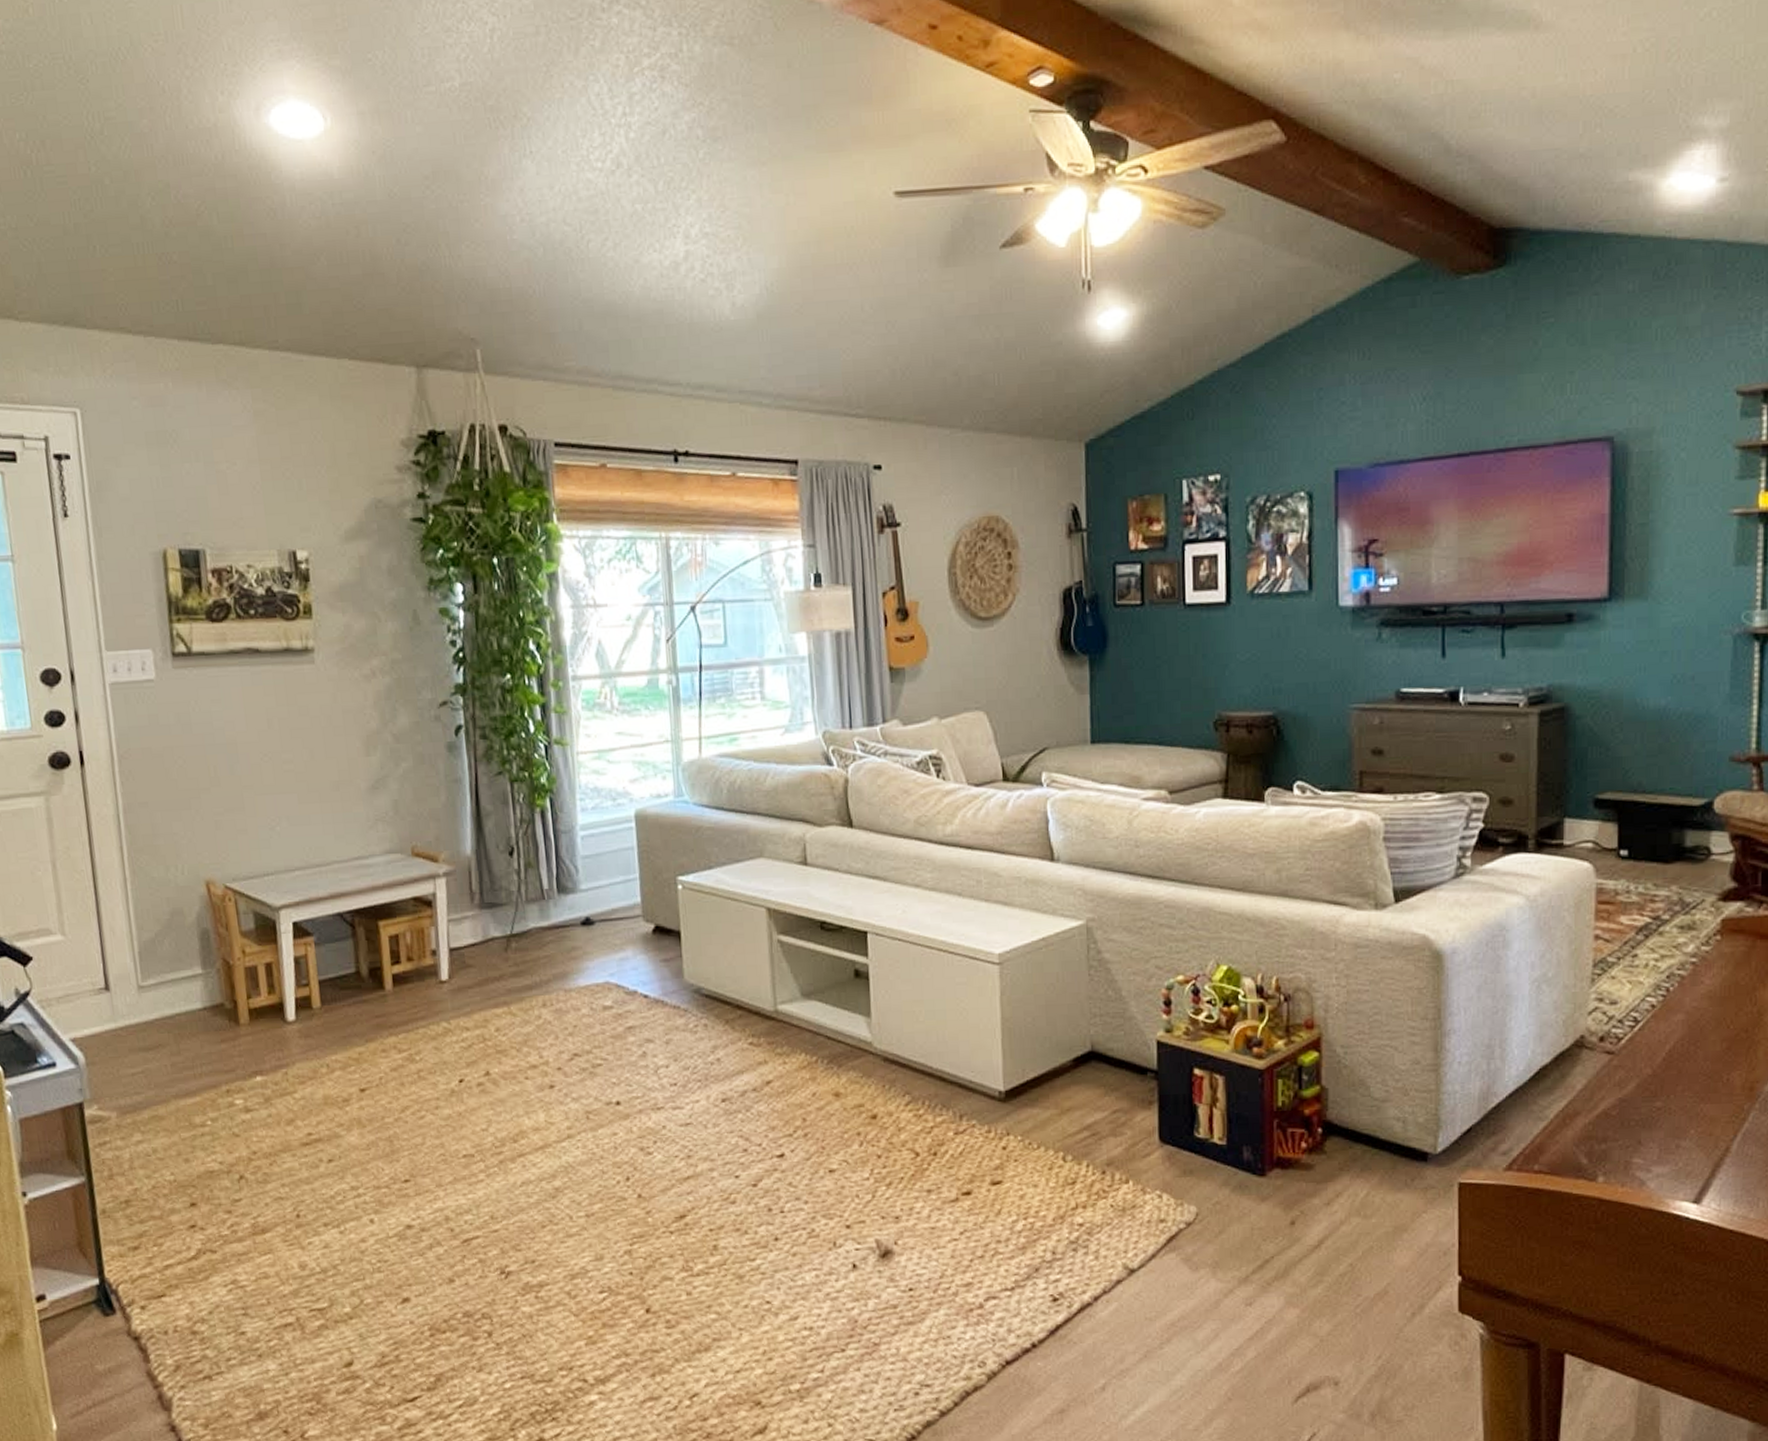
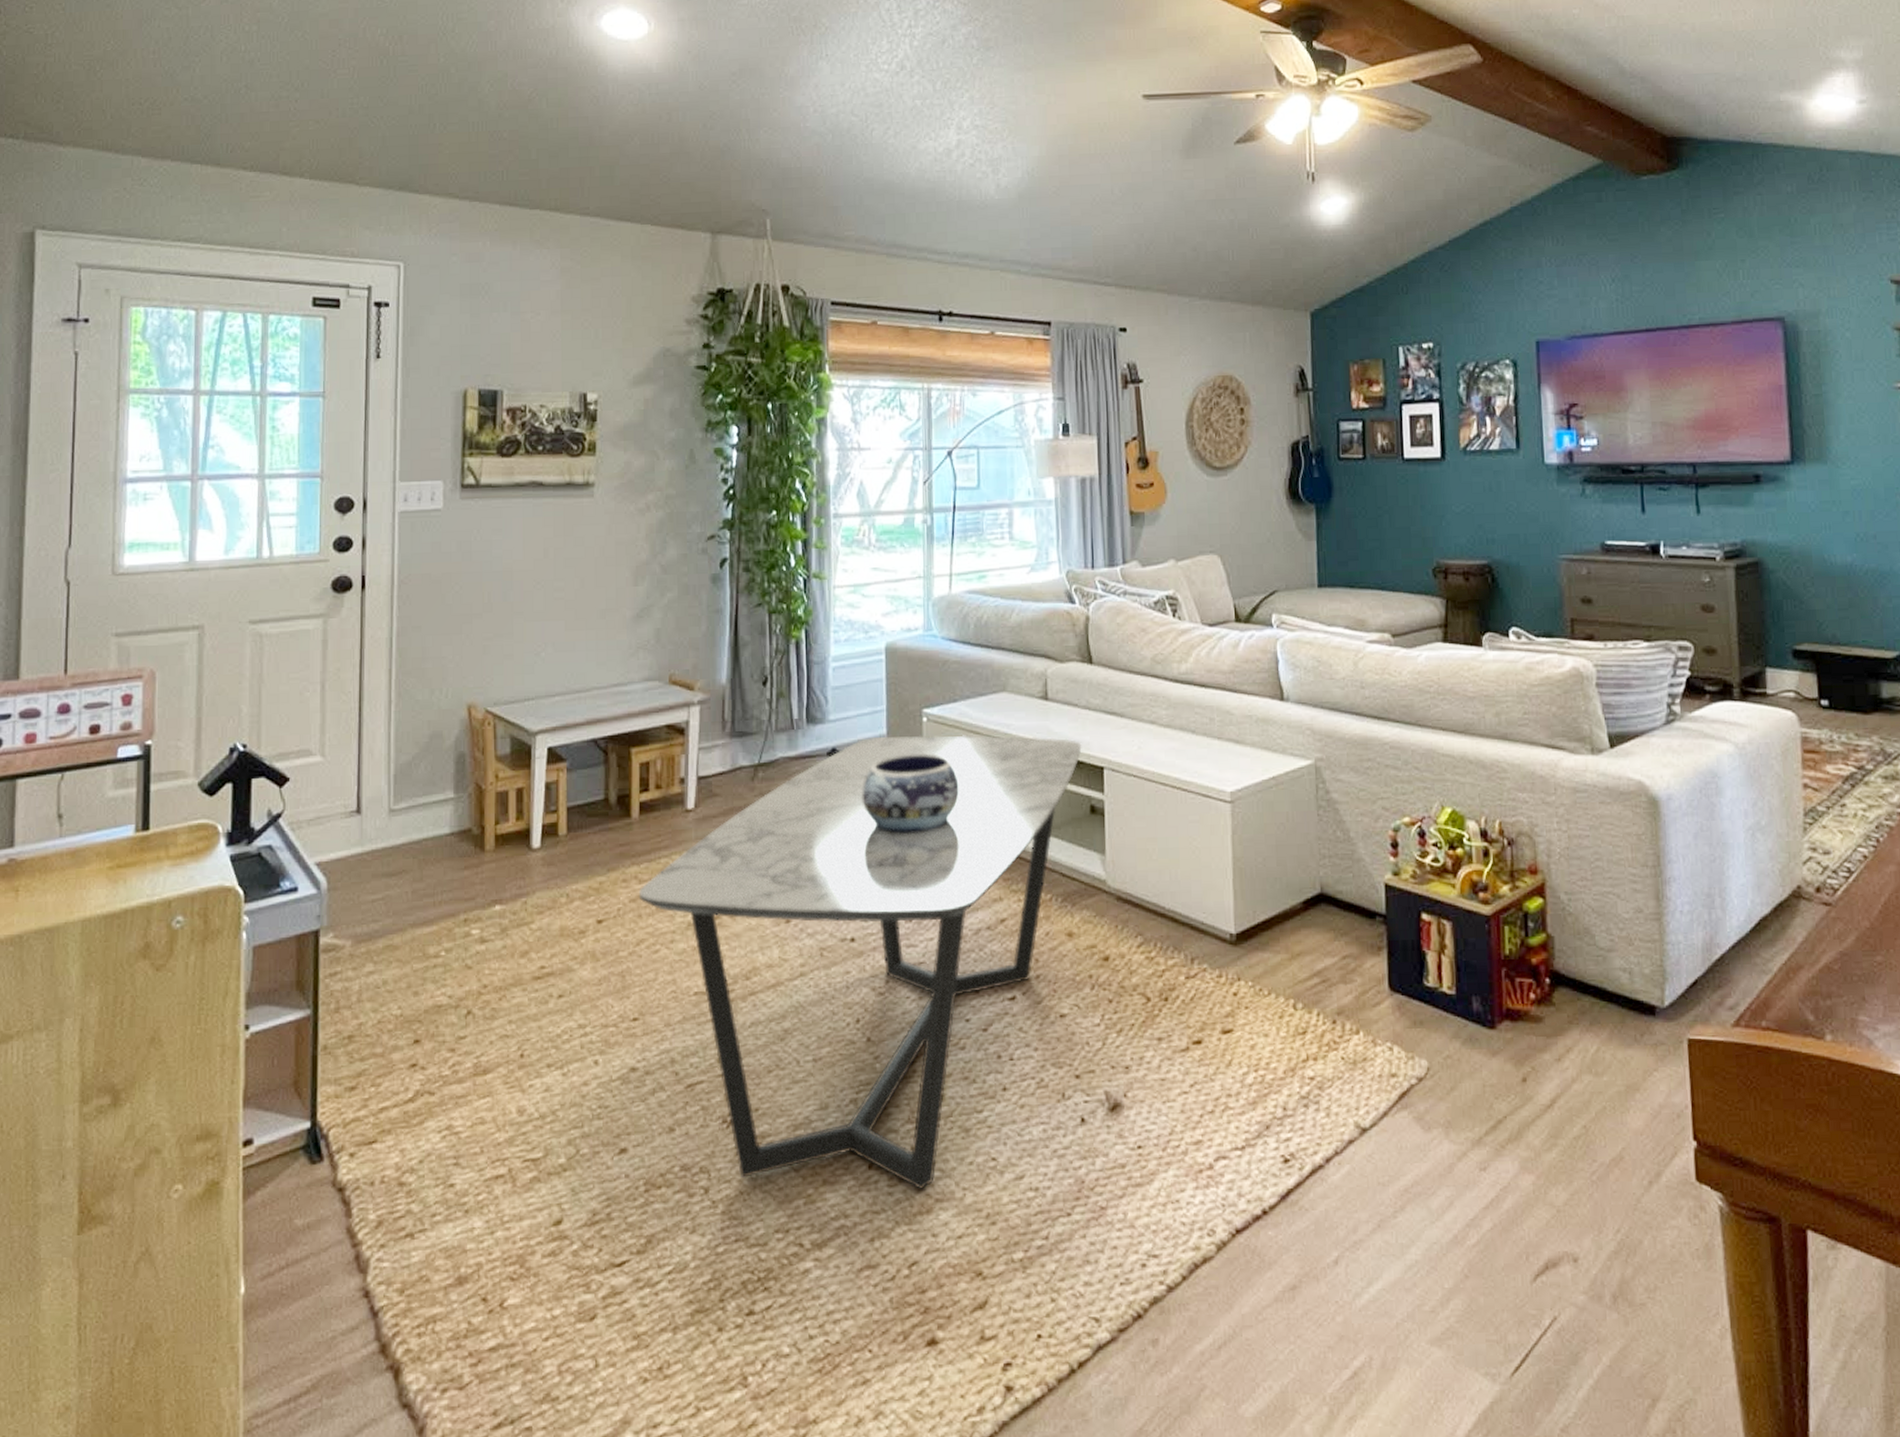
coffee table: none [399,902,844,1330] -> present [638,735,1082,1189]
decorative bowl: none [619,921,721,1001] -> present [862,753,960,834]

